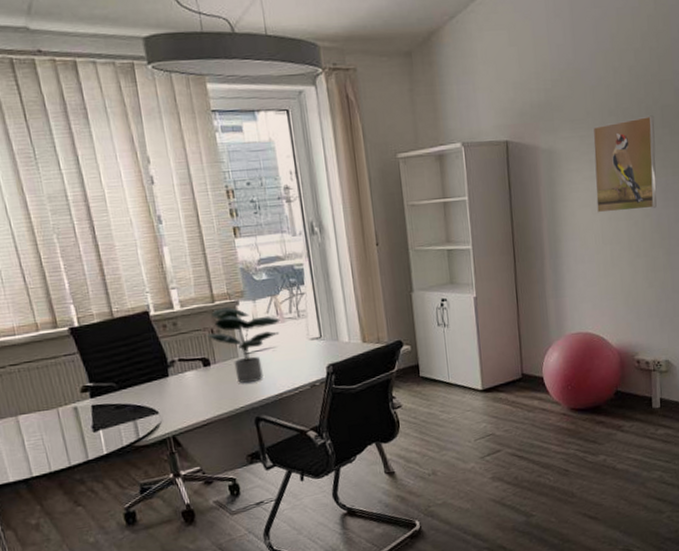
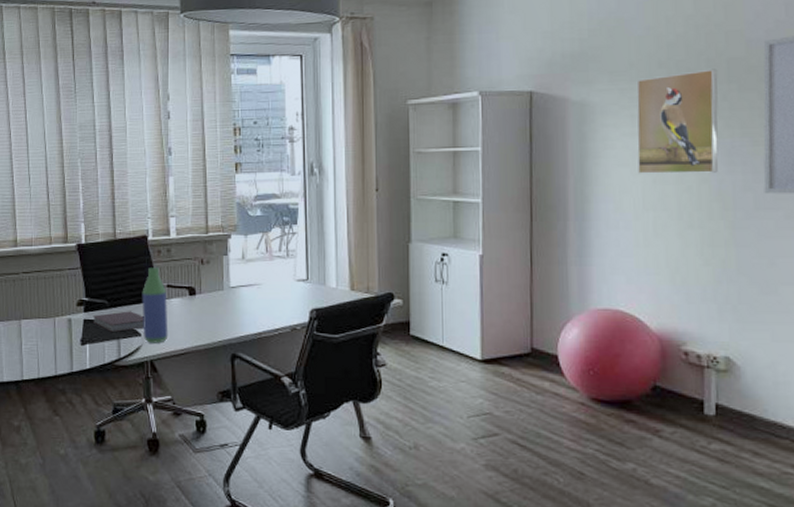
notebook: none [101,390,160,415] -> present [92,311,144,333]
bottle: none [152,343,188,419] -> present [142,267,168,343]
potted plant: present [207,307,280,384] -> none [197,240,269,318]

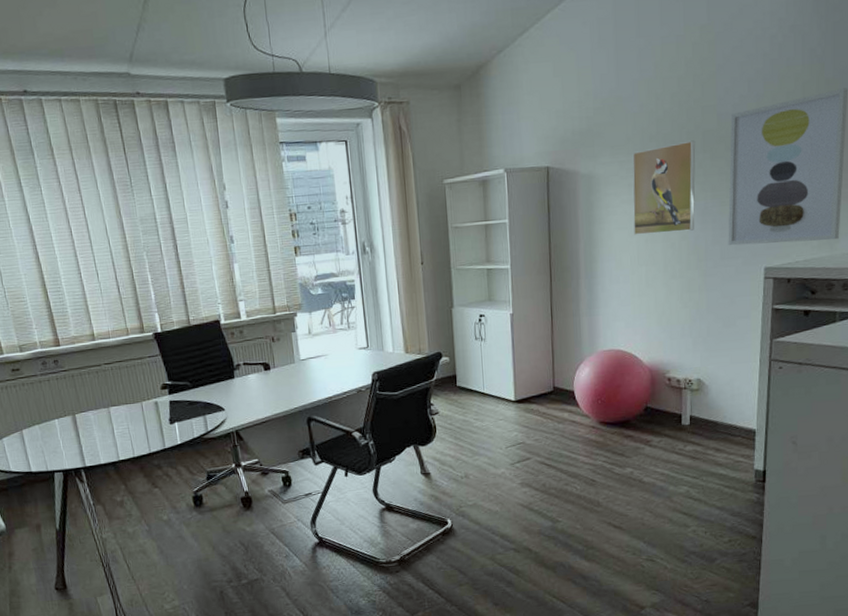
notebook: present [92,311,144,333] -> none [177,389,227,411]
bottle: present [142,267,168,343] -> none [220,348,250,416]

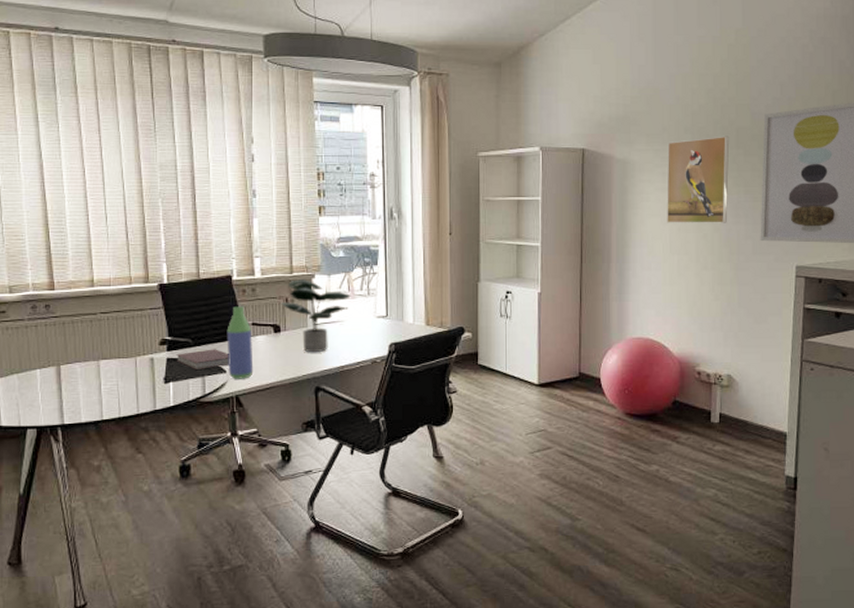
notebook: none [177,389,227,411] -> present [176,349,229,371]
bottle: none [220,348,250,416] -> present [227,306,254,379]
potted plant: none [269,318,333,387] -> present [282,279,351,353]

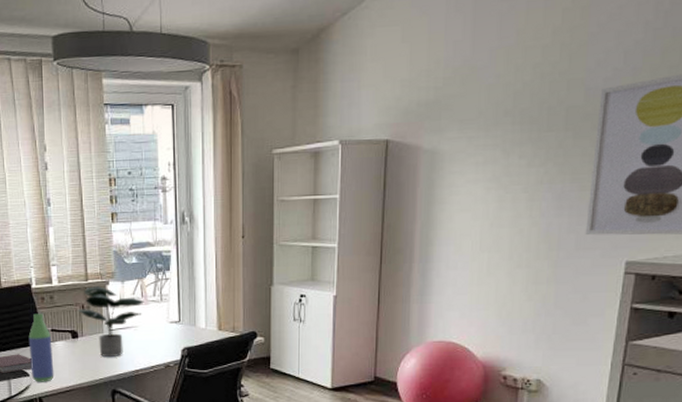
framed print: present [667,136,730,223] -> none [478,116,557,218]

